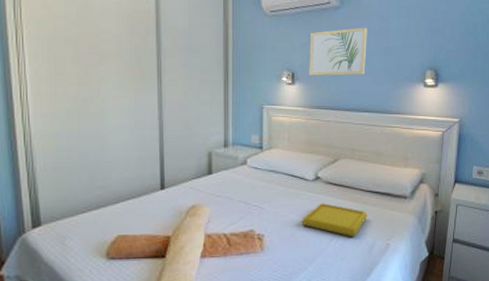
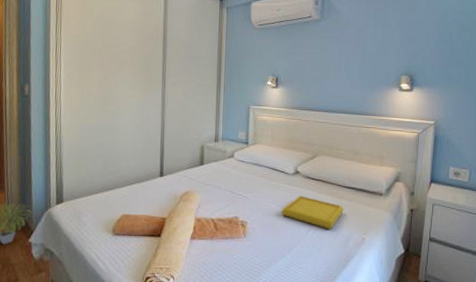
wall art: present [309,27,367,76] -> none [291,37,345,81]

